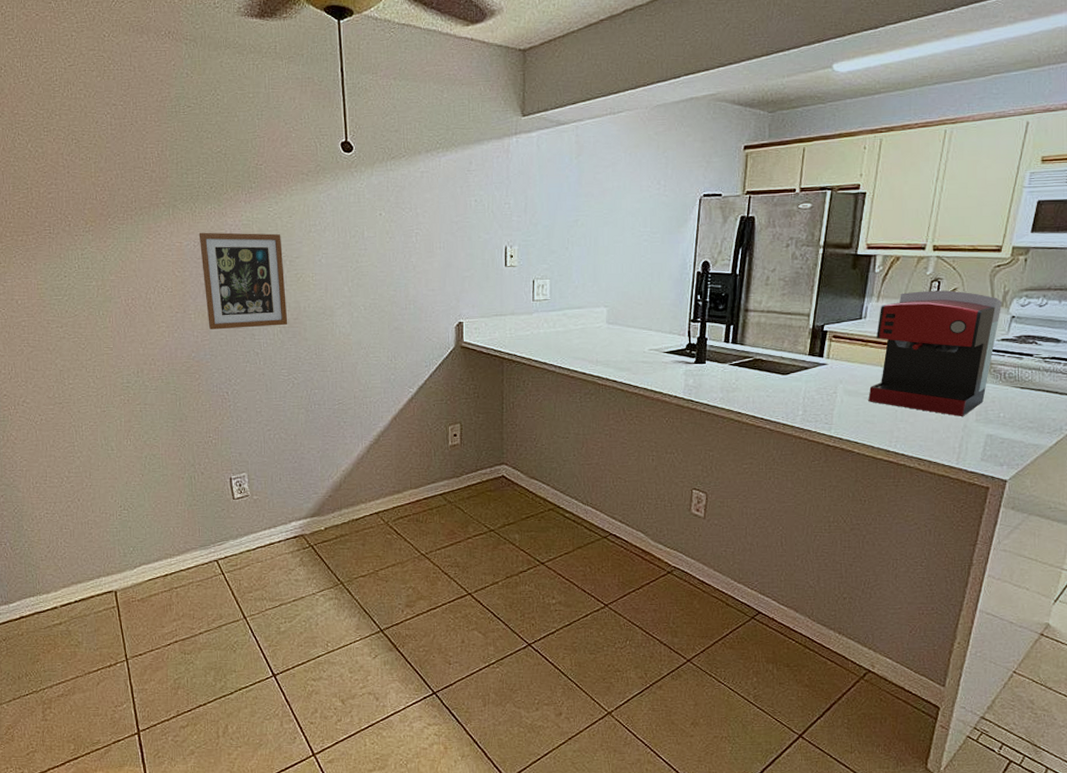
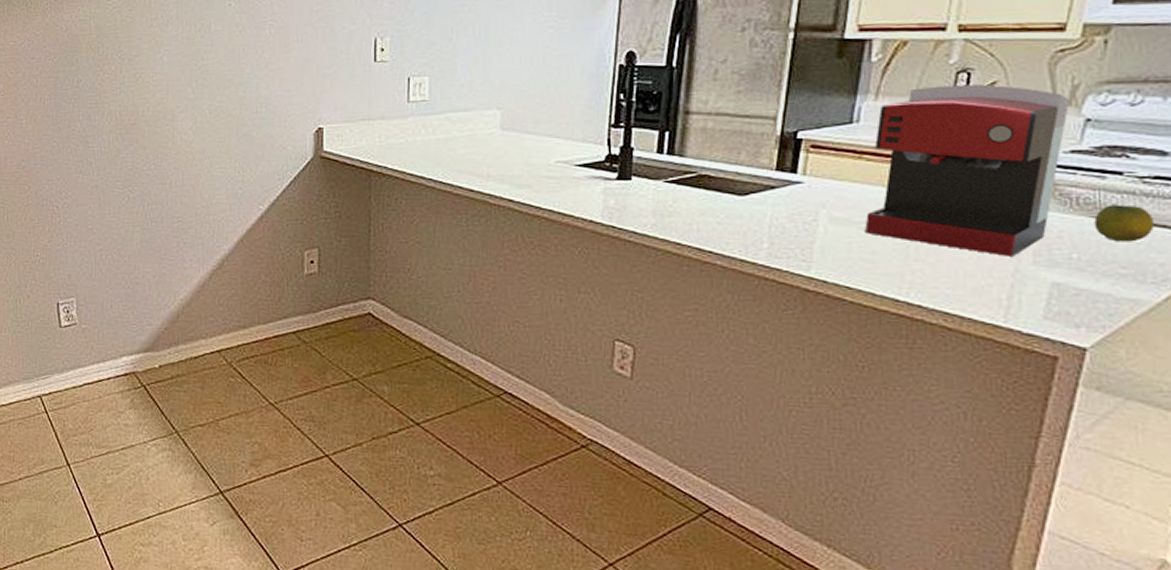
picture frame: present [199,232,288,330] -> none [33,29,125,137]
fruit: none [1014,377,1050,404] -> present [1094,204,1154,242]

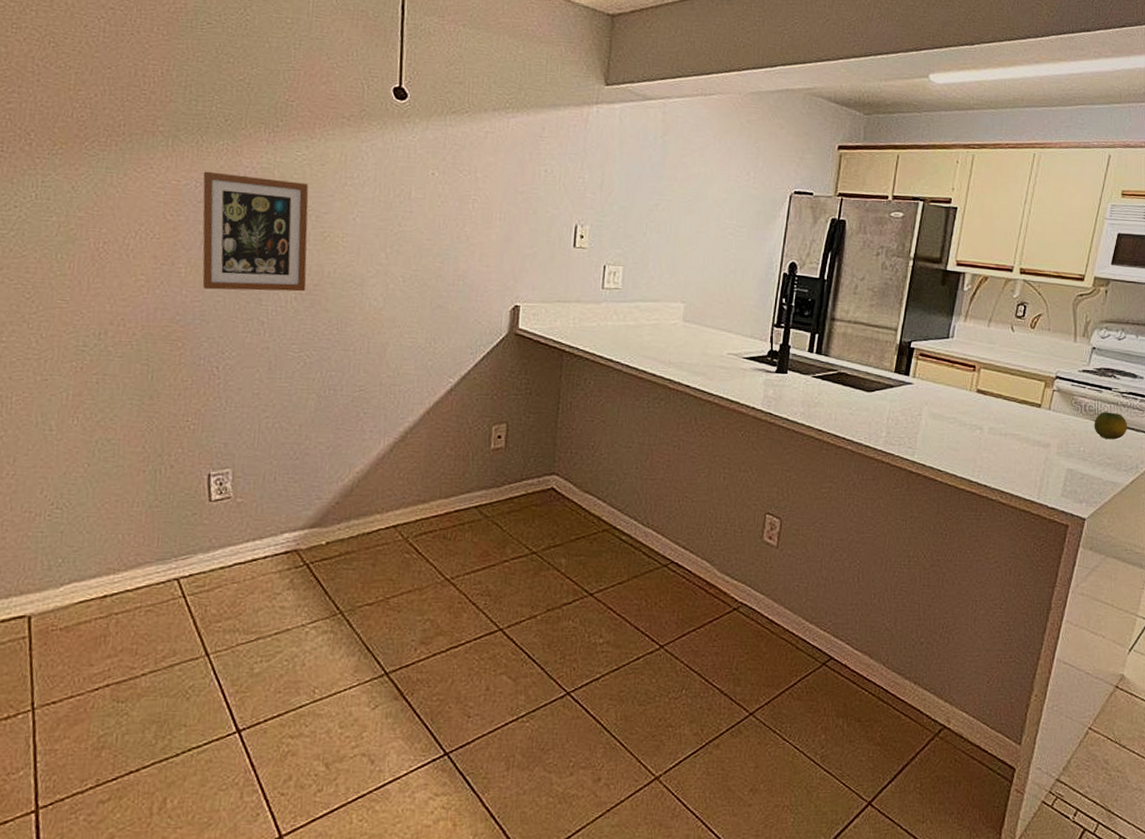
picture frame: none [33,29,125,137] -> present [202,171,309,292]
coffee maker: present [865,84,1070,256] -> none [953,314,1084,448]

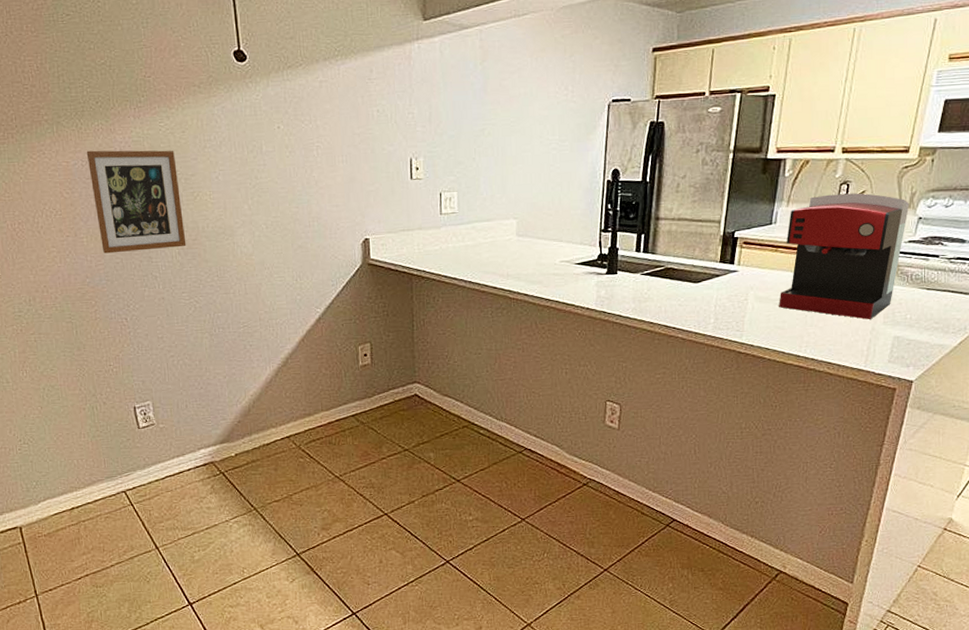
coffee maker: none [953,314,1084,448] -> present [779,193,910,319]
fruit: present [1094,412,1127,440] -> none [921,278,955,305]

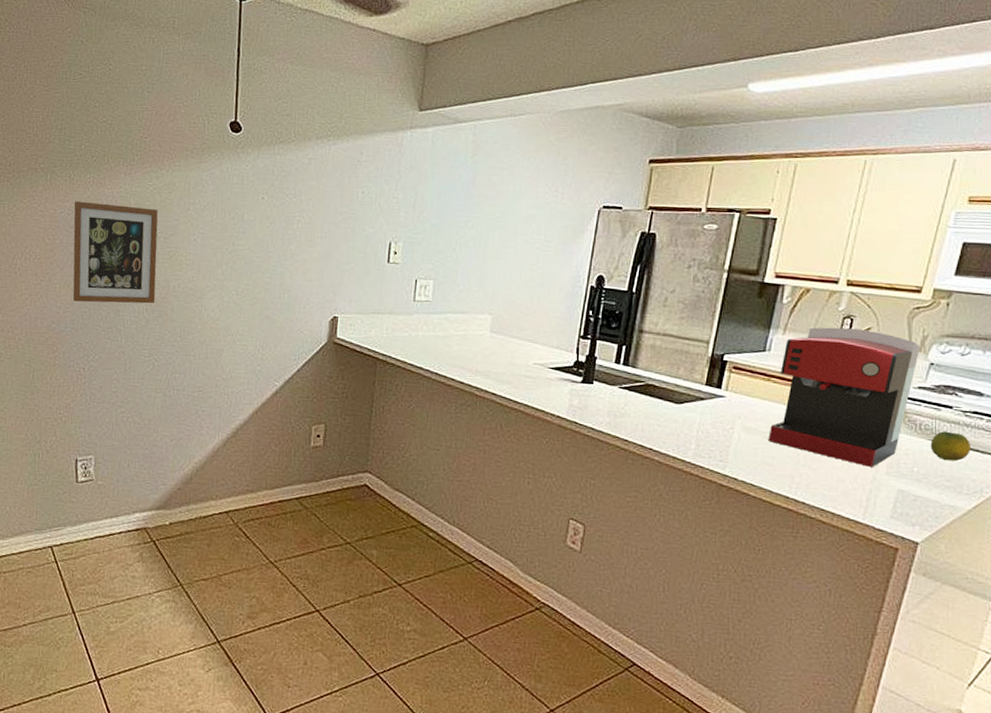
fruit: none [921,278,955,305] -> present [930,431,970,462]

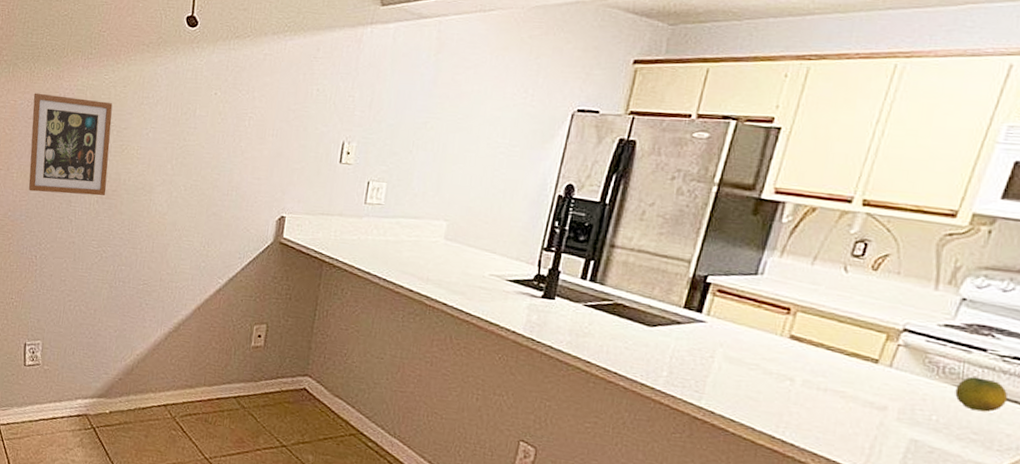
coffee maker: present [768,327,921,467] -> none [754,251,951,411]

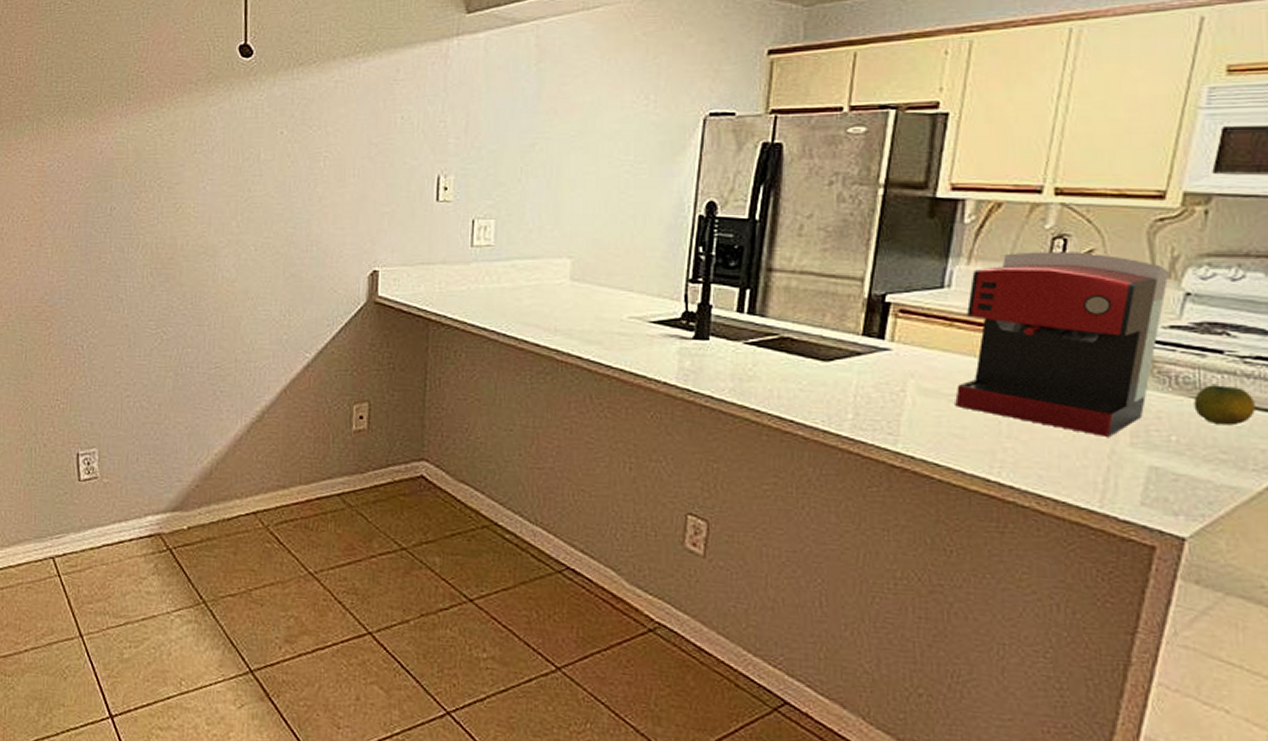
picture frame: present [28,93,113,196] -> none [64,151,161,269]
coffee maker: none [754,251,951,411] -> present [955,251,1170,437]

